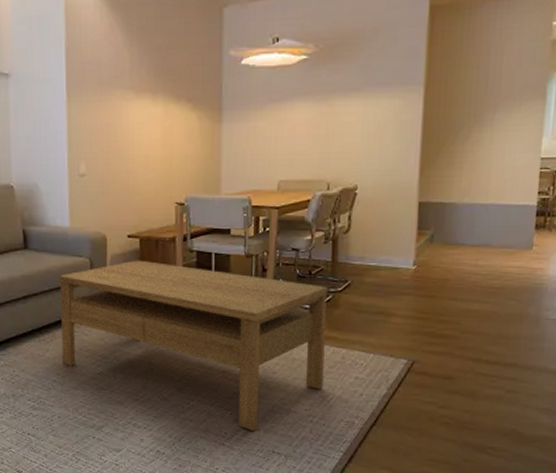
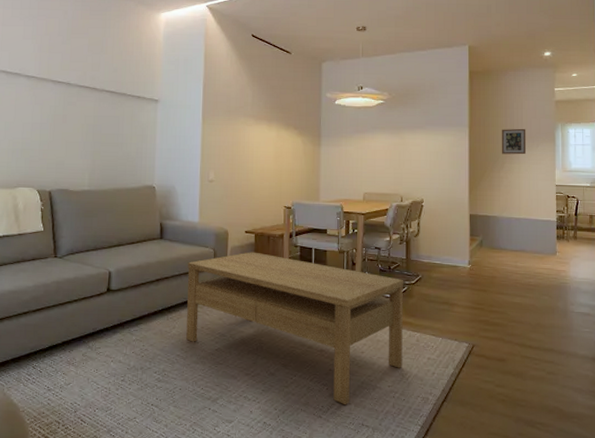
picture frame: none [469,82,506,120] -> present [502,128,527,155]

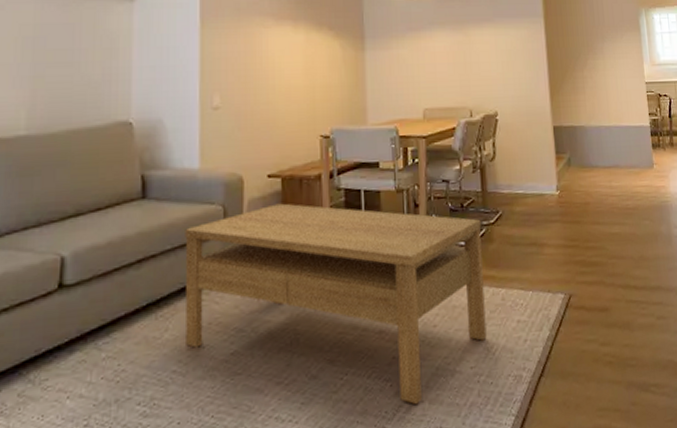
picture frame: present [502,128,527,155] -> none [581,16,611,49]

